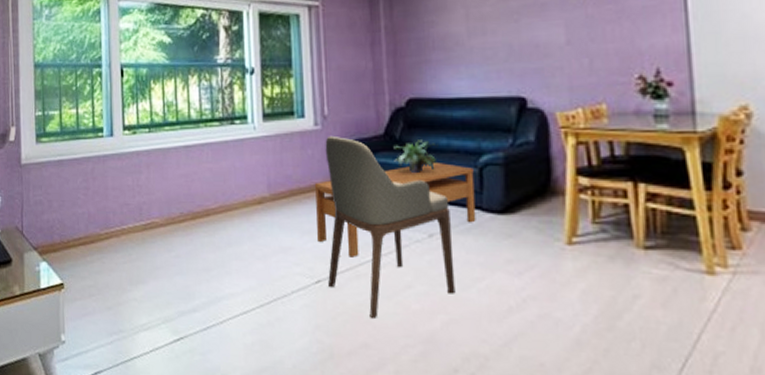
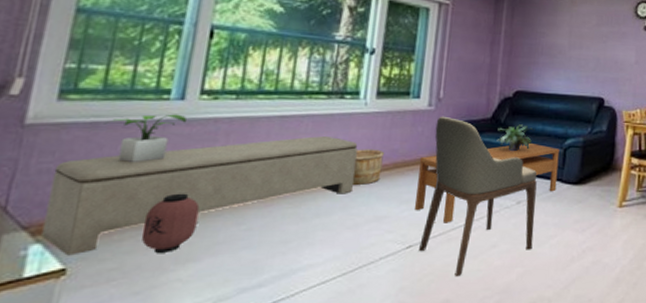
bench: none [44,165,256,273] -> present [41,136,358,256]
potted plant: none [66,149,118,194] -> present [103,114,188,162]
lantern: none [104,221,140,274] -> present [141,193,200,253]
wooden bucket: none [253,176,280,214] -> present [351,149,385,185]

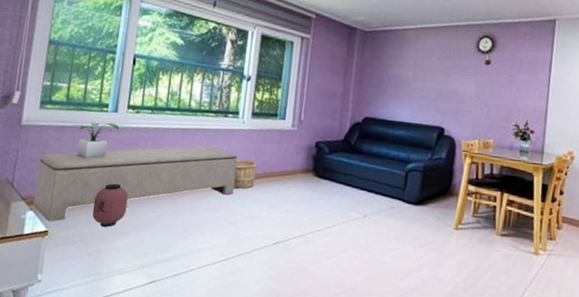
coffee table: present [415,144,560,223] -> none [281,165,402,227]
armchair: present [419,116,537,276] -> none [283,136,381,273]
potted plant: present [497,124,533,152] -> none [347,147,379,171]

